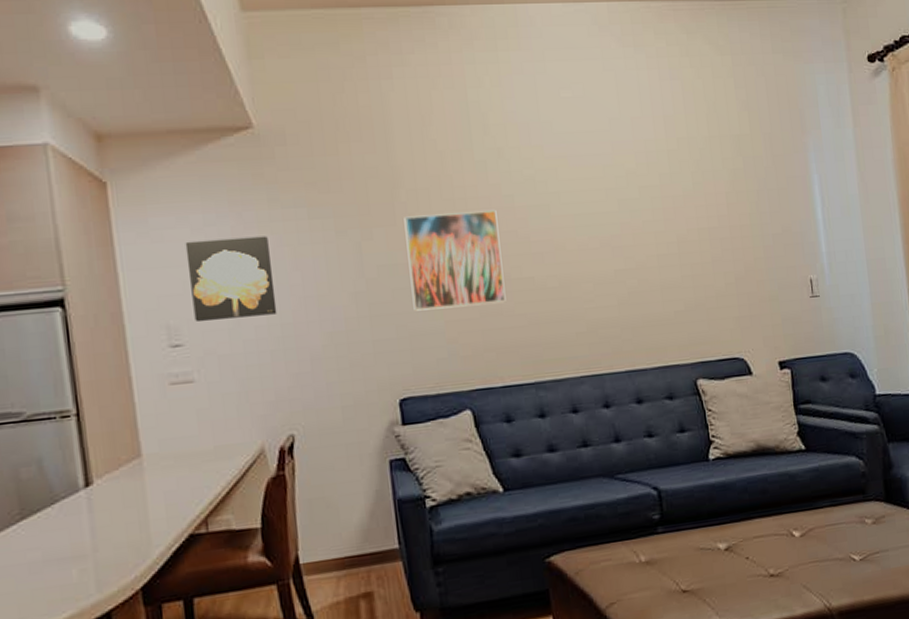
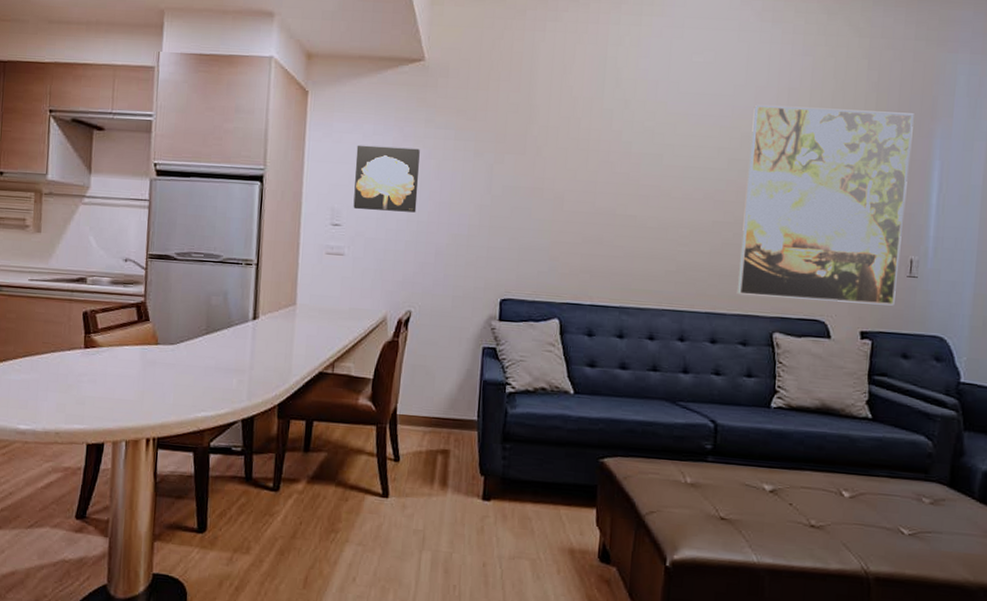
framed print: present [404,210,506,311] -> none [526,148,614,234]
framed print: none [633,129,804,345] -> present [736,105,914,306]

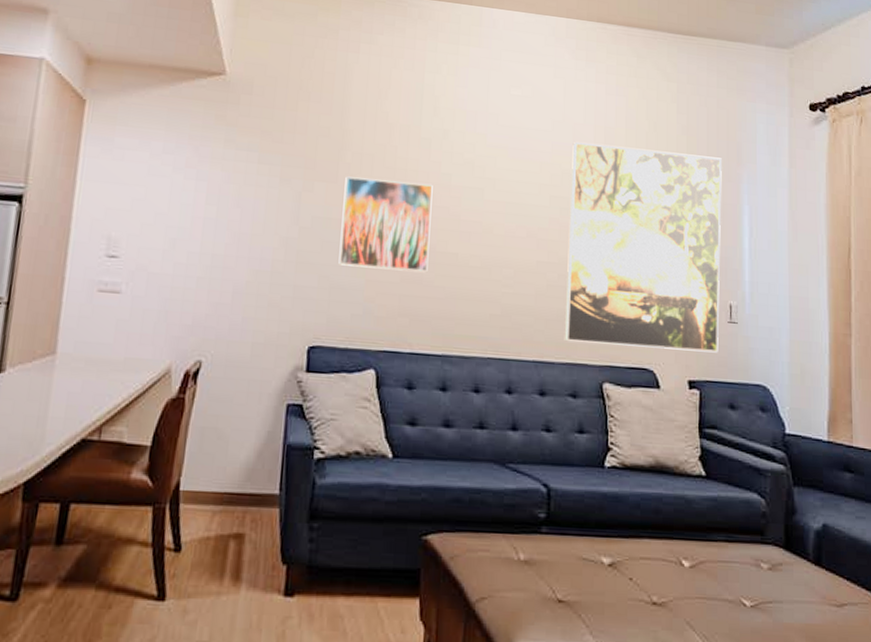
wall art: present [353,145,420,213] -> none [134,164,218,244]
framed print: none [526,148,614,234] -> present [338,176,433,273]

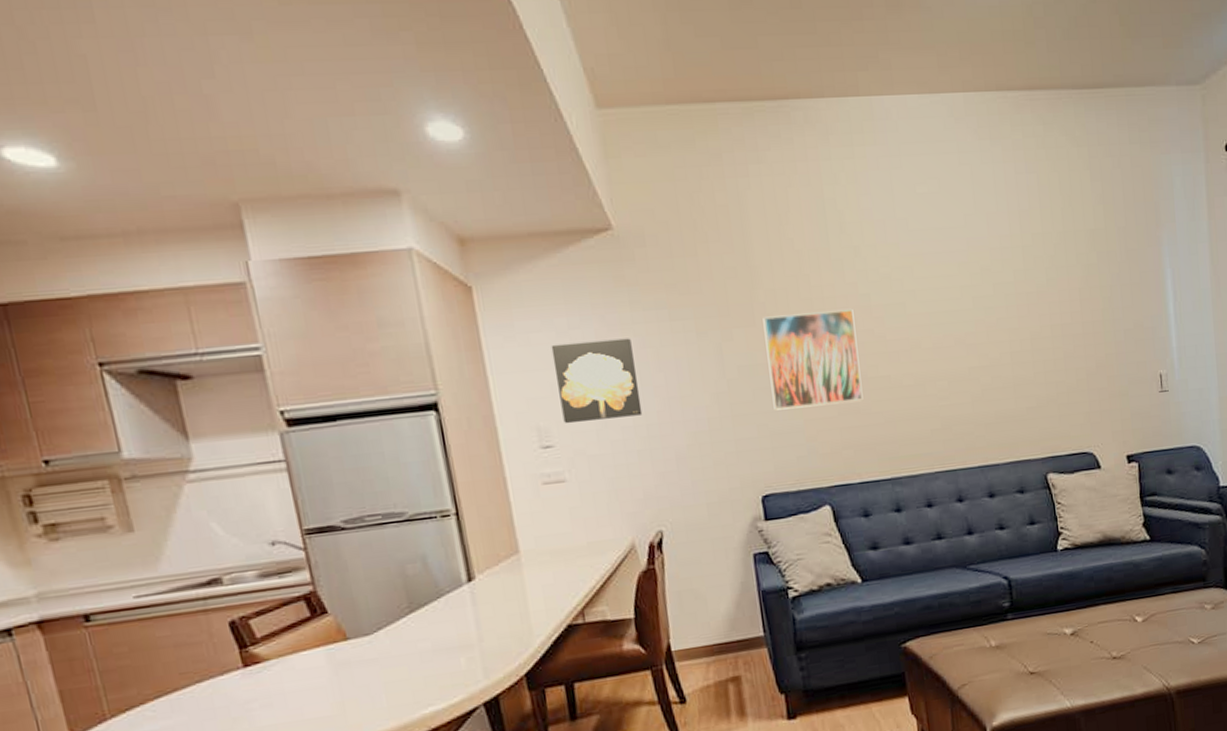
wall art: none [134,164,218,244] -> present [551,338,643,424]
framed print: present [564,142,722,353] -> none [988,222,1153,441]

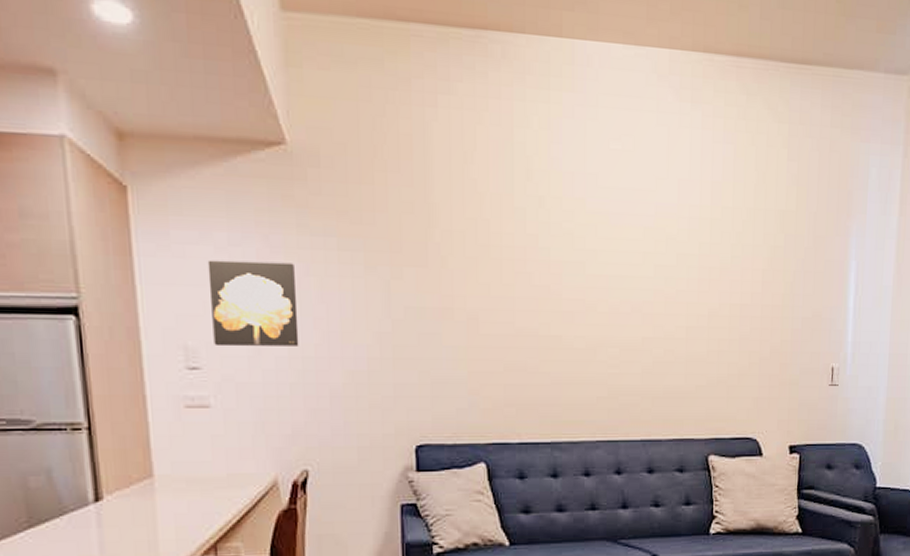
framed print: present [762,309,863,411] -> none [436,258,532,359]

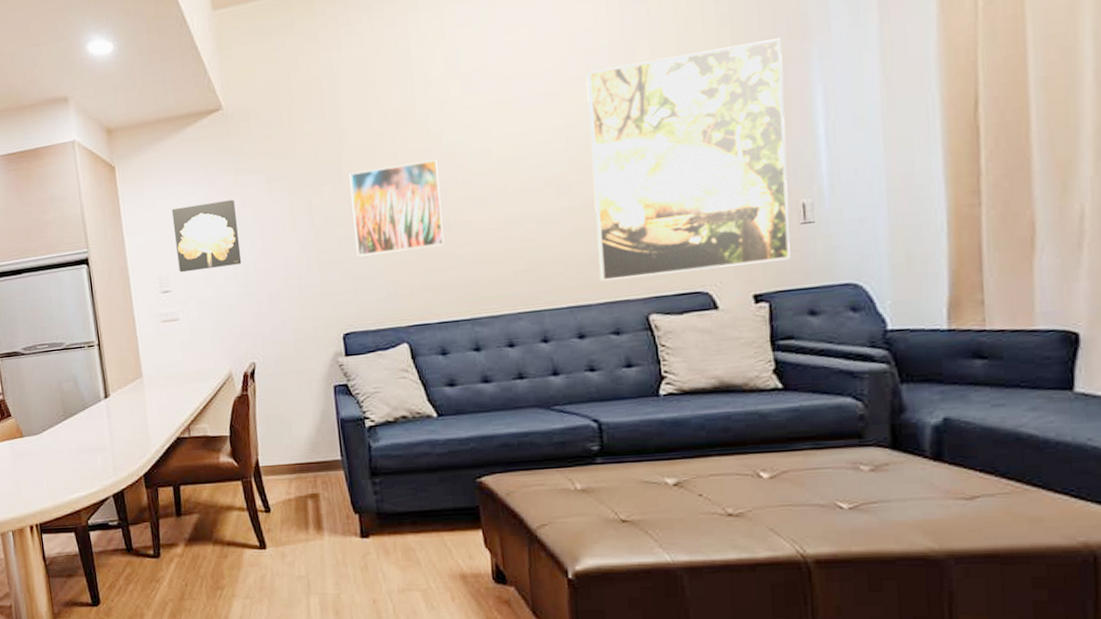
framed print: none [436,258,532,359] -> present [349,160,445,257]
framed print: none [670,202,832,417] -> present [585,38,791,281]

